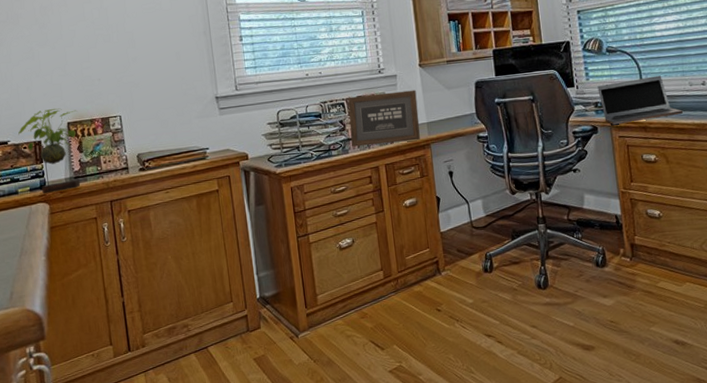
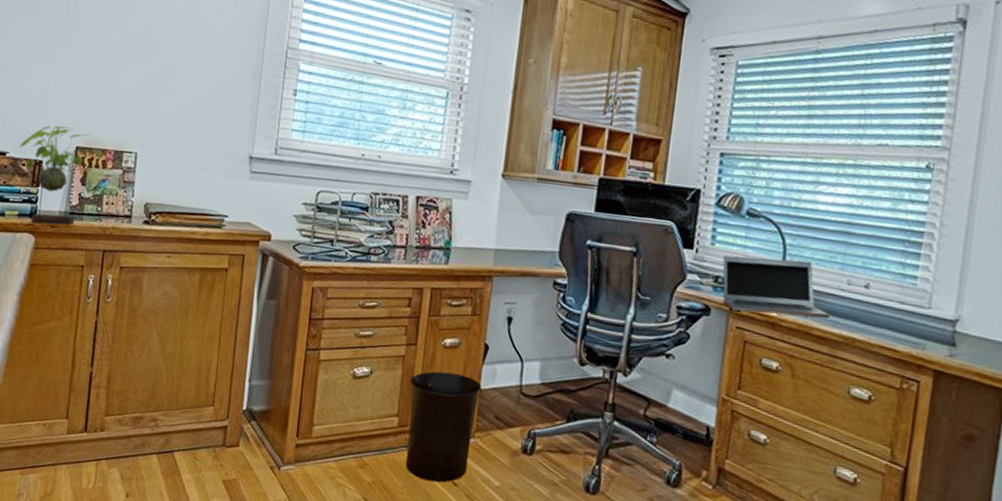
picture frame: present [348,90,420,147] -> none [395,194,491,268]
waste bin: none [385,225,446,314] -> present [405,371,482,482]

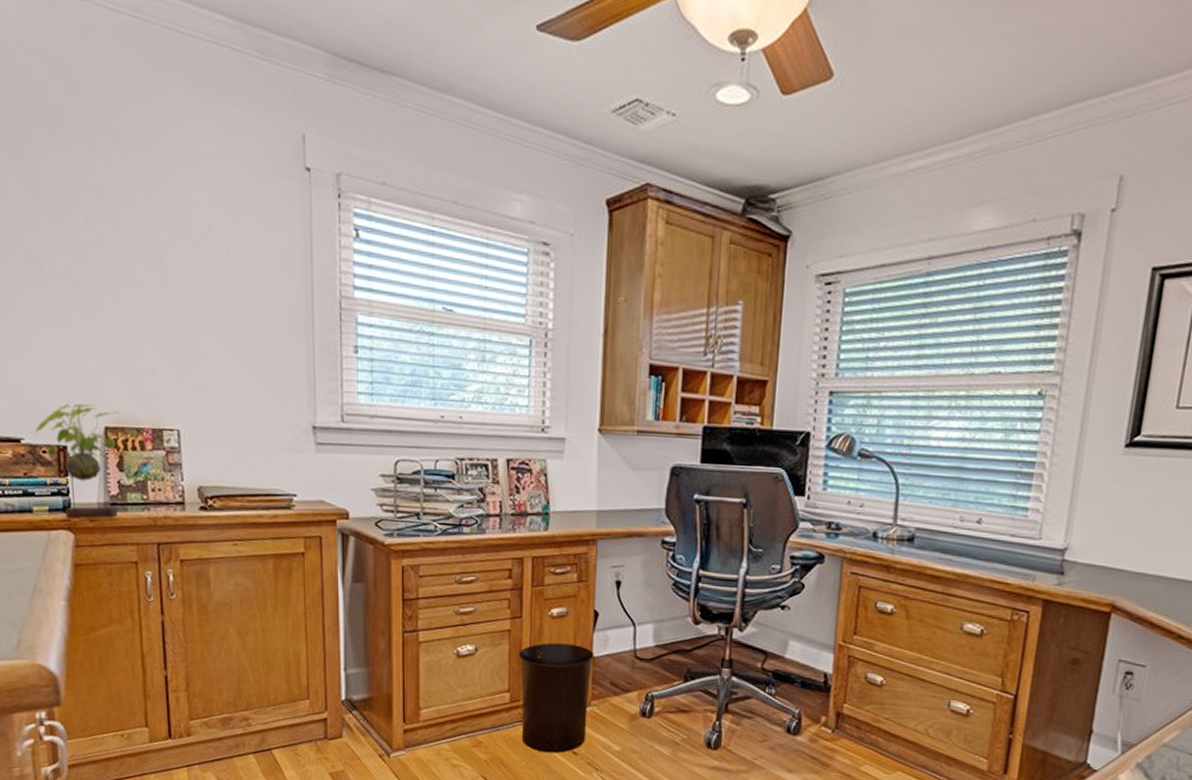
laptop: present [722,255,831,319] -> none [835,499,944,558]

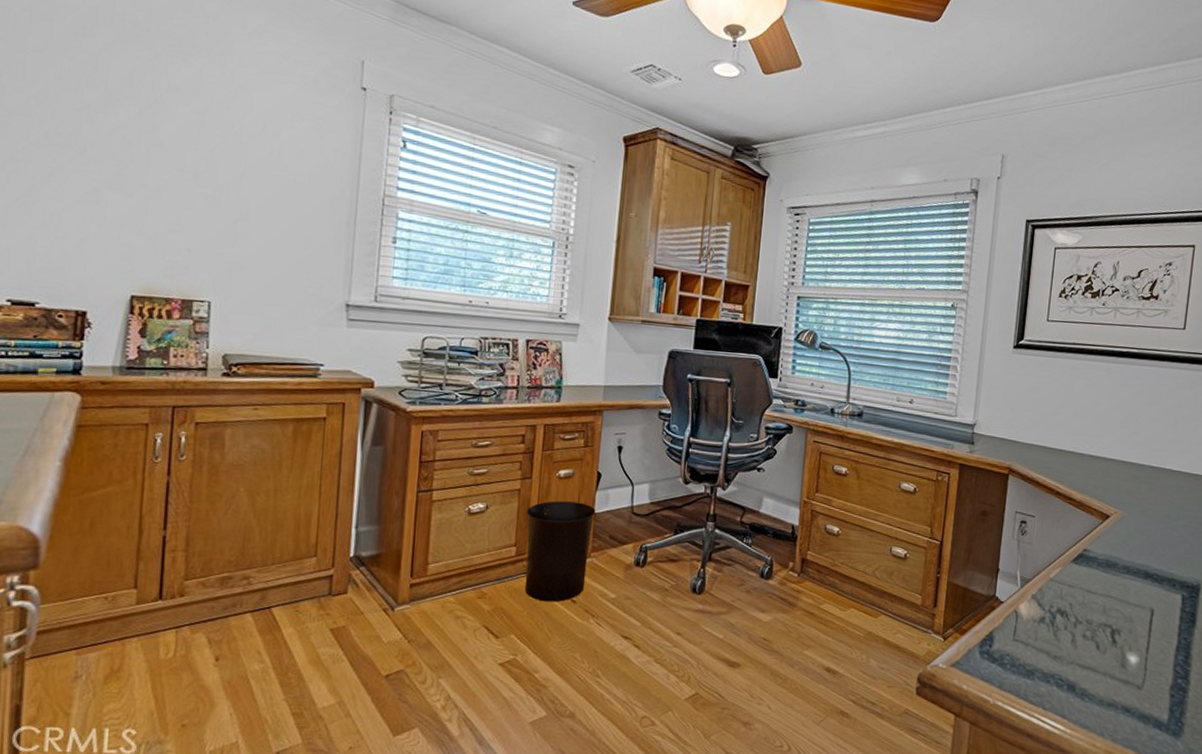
plant: present [36,403,119,520] -> none [54,272,148,382]

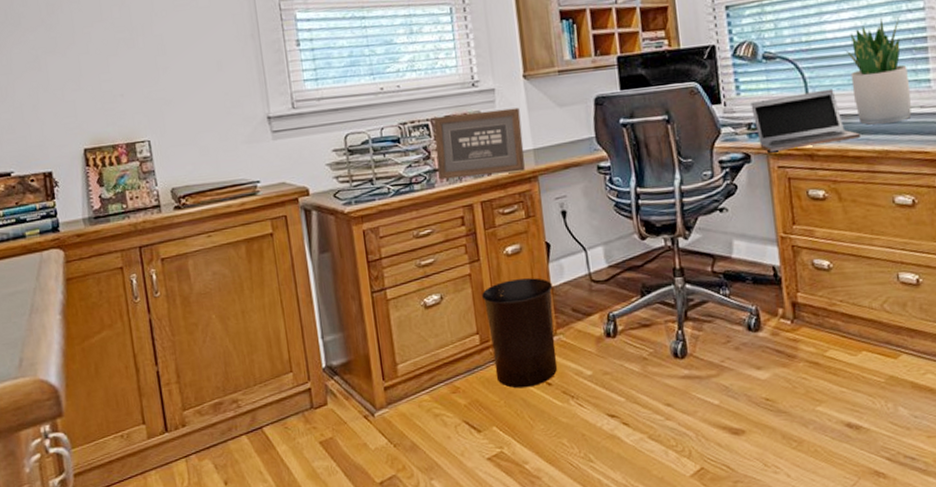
picture frame: none [507,338,599,404] -> present [433,107,525,180]
laptop: none [801,382,885,430] -> present [750,89,862,153]
planter: none [885,334,934,423] -> present [845,17,912,125]

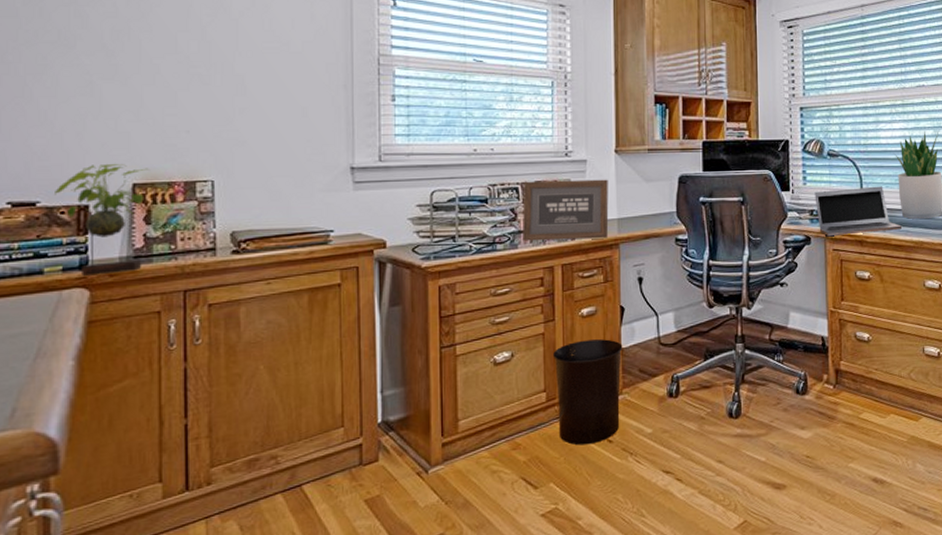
plant: none [23,131,101,239] -> present [55,164,149,277]

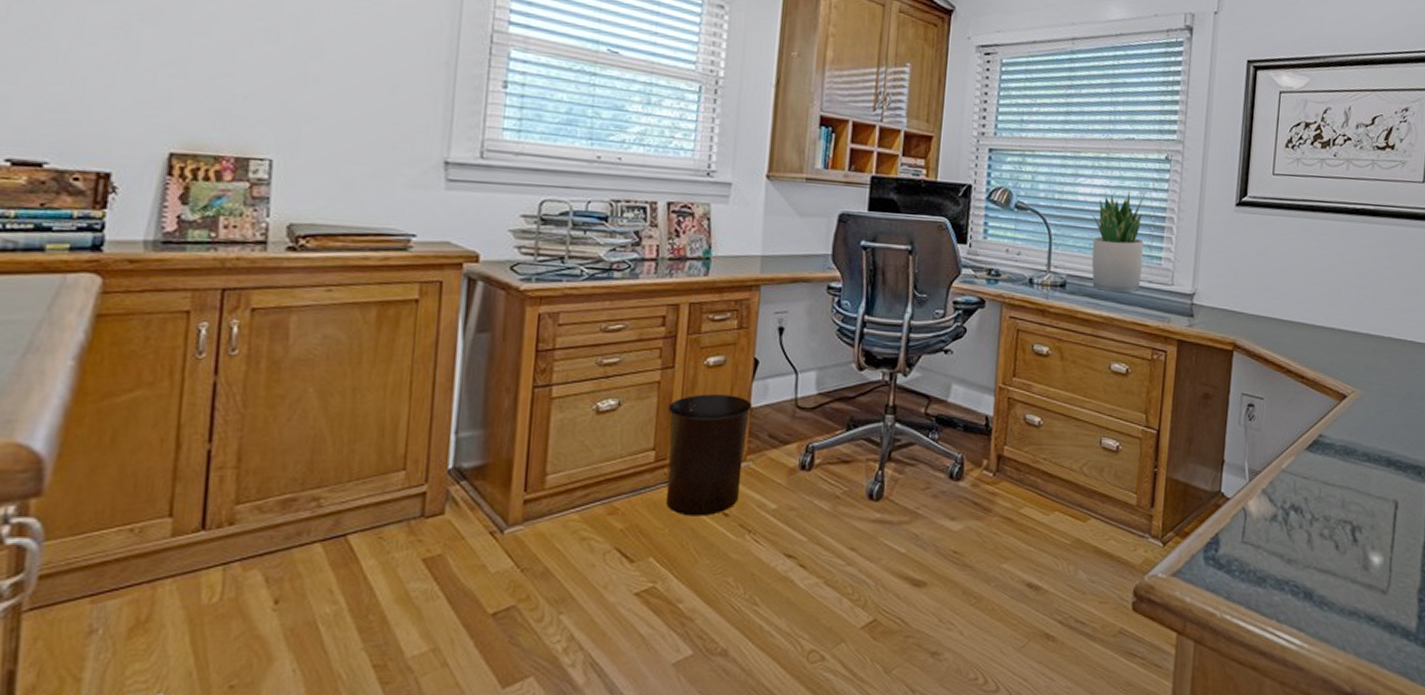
plant: present [55,164,149,277] -> none [68,124,192,261]
picture frame: present [521,179,609,241] -> none [644,200,755,278]
laptop: present [814,186,903,237] -> none [994,248,1092,302]

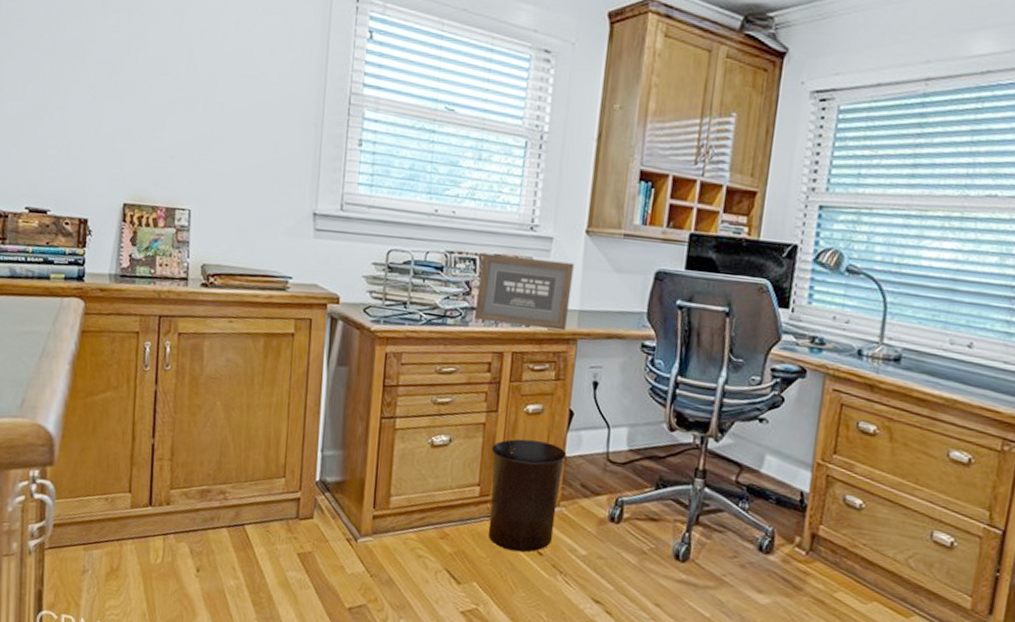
picture frame: none [644,200,755,278] -> present [473,252,574,331]
planter: present [1091,190,1146,293] -> none [933,256,1008,373]

